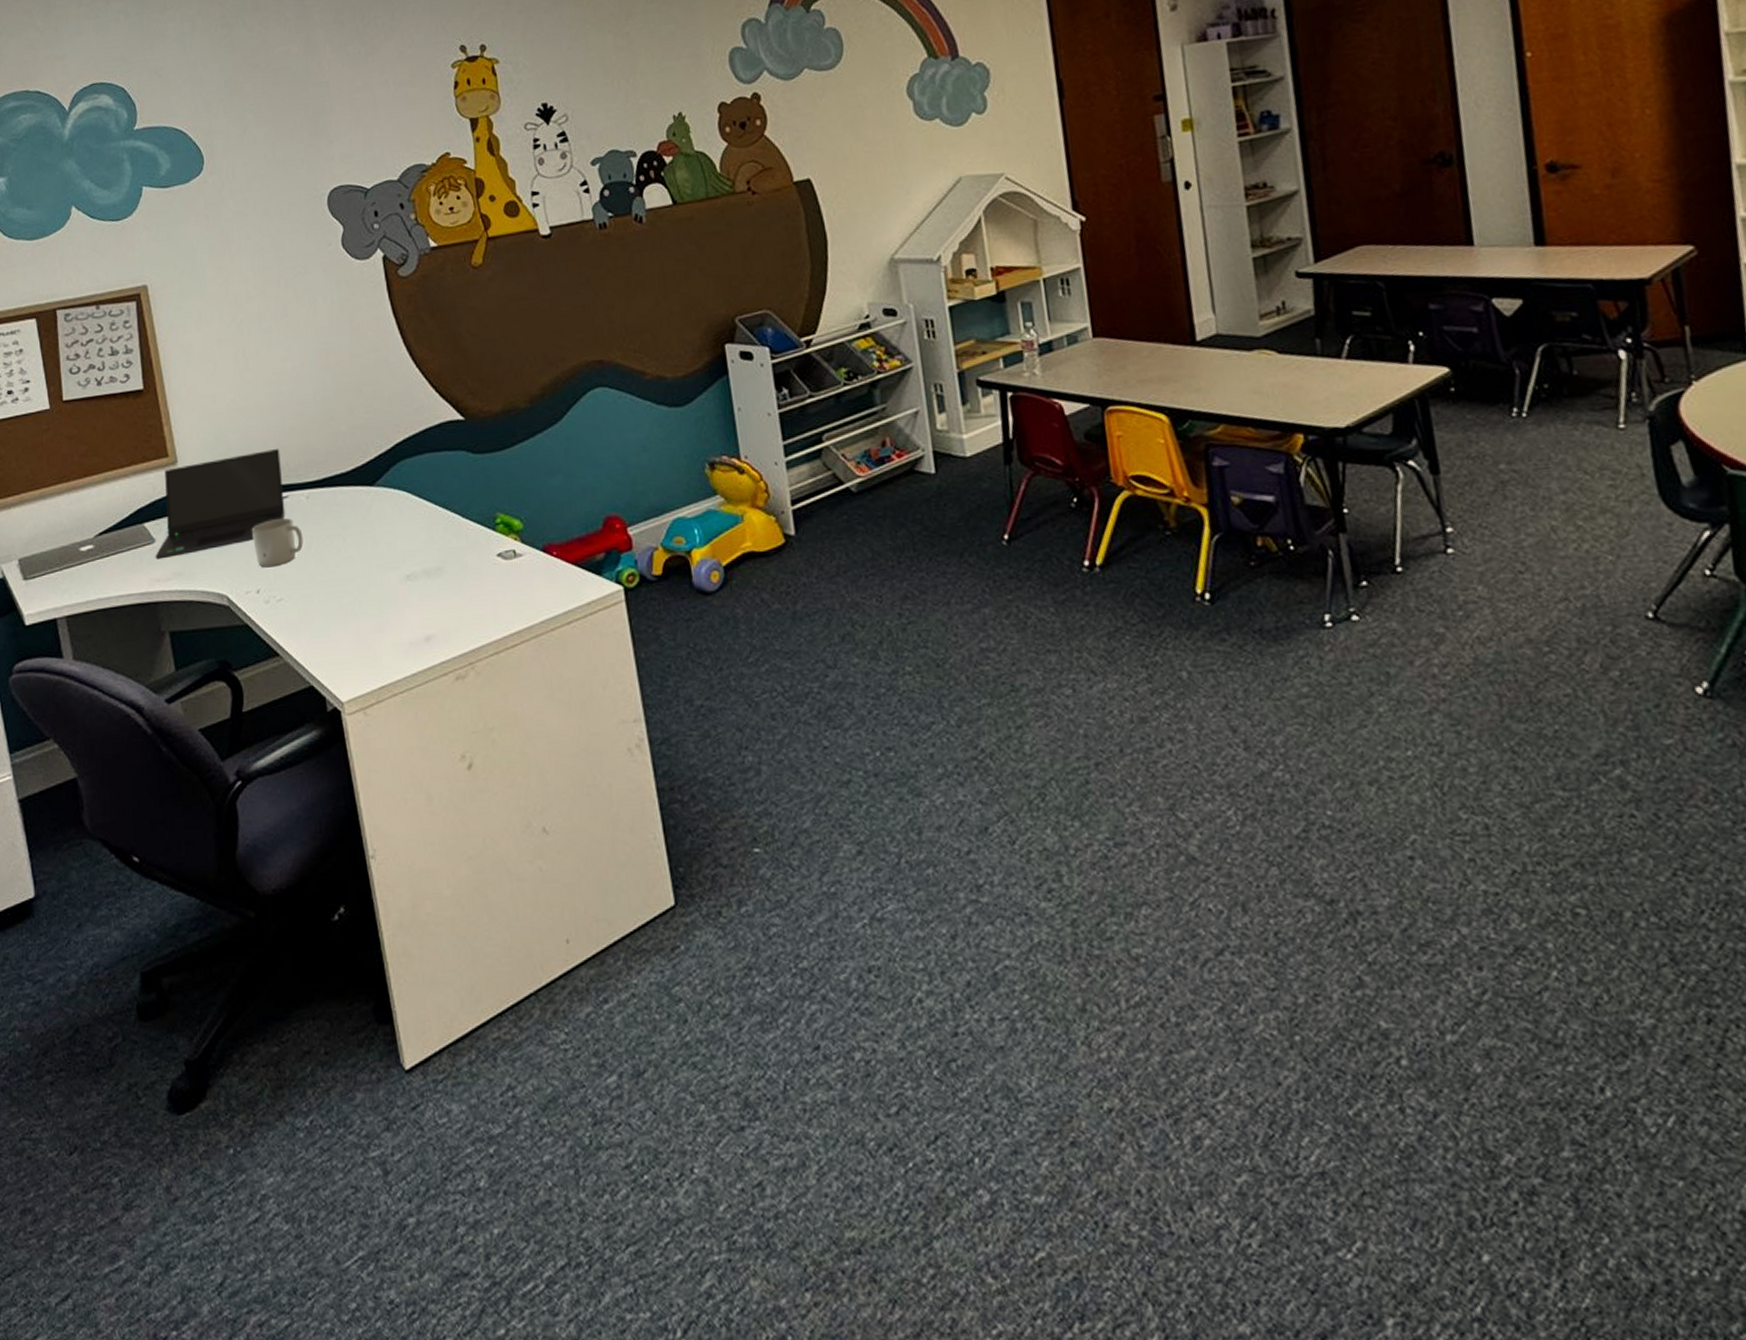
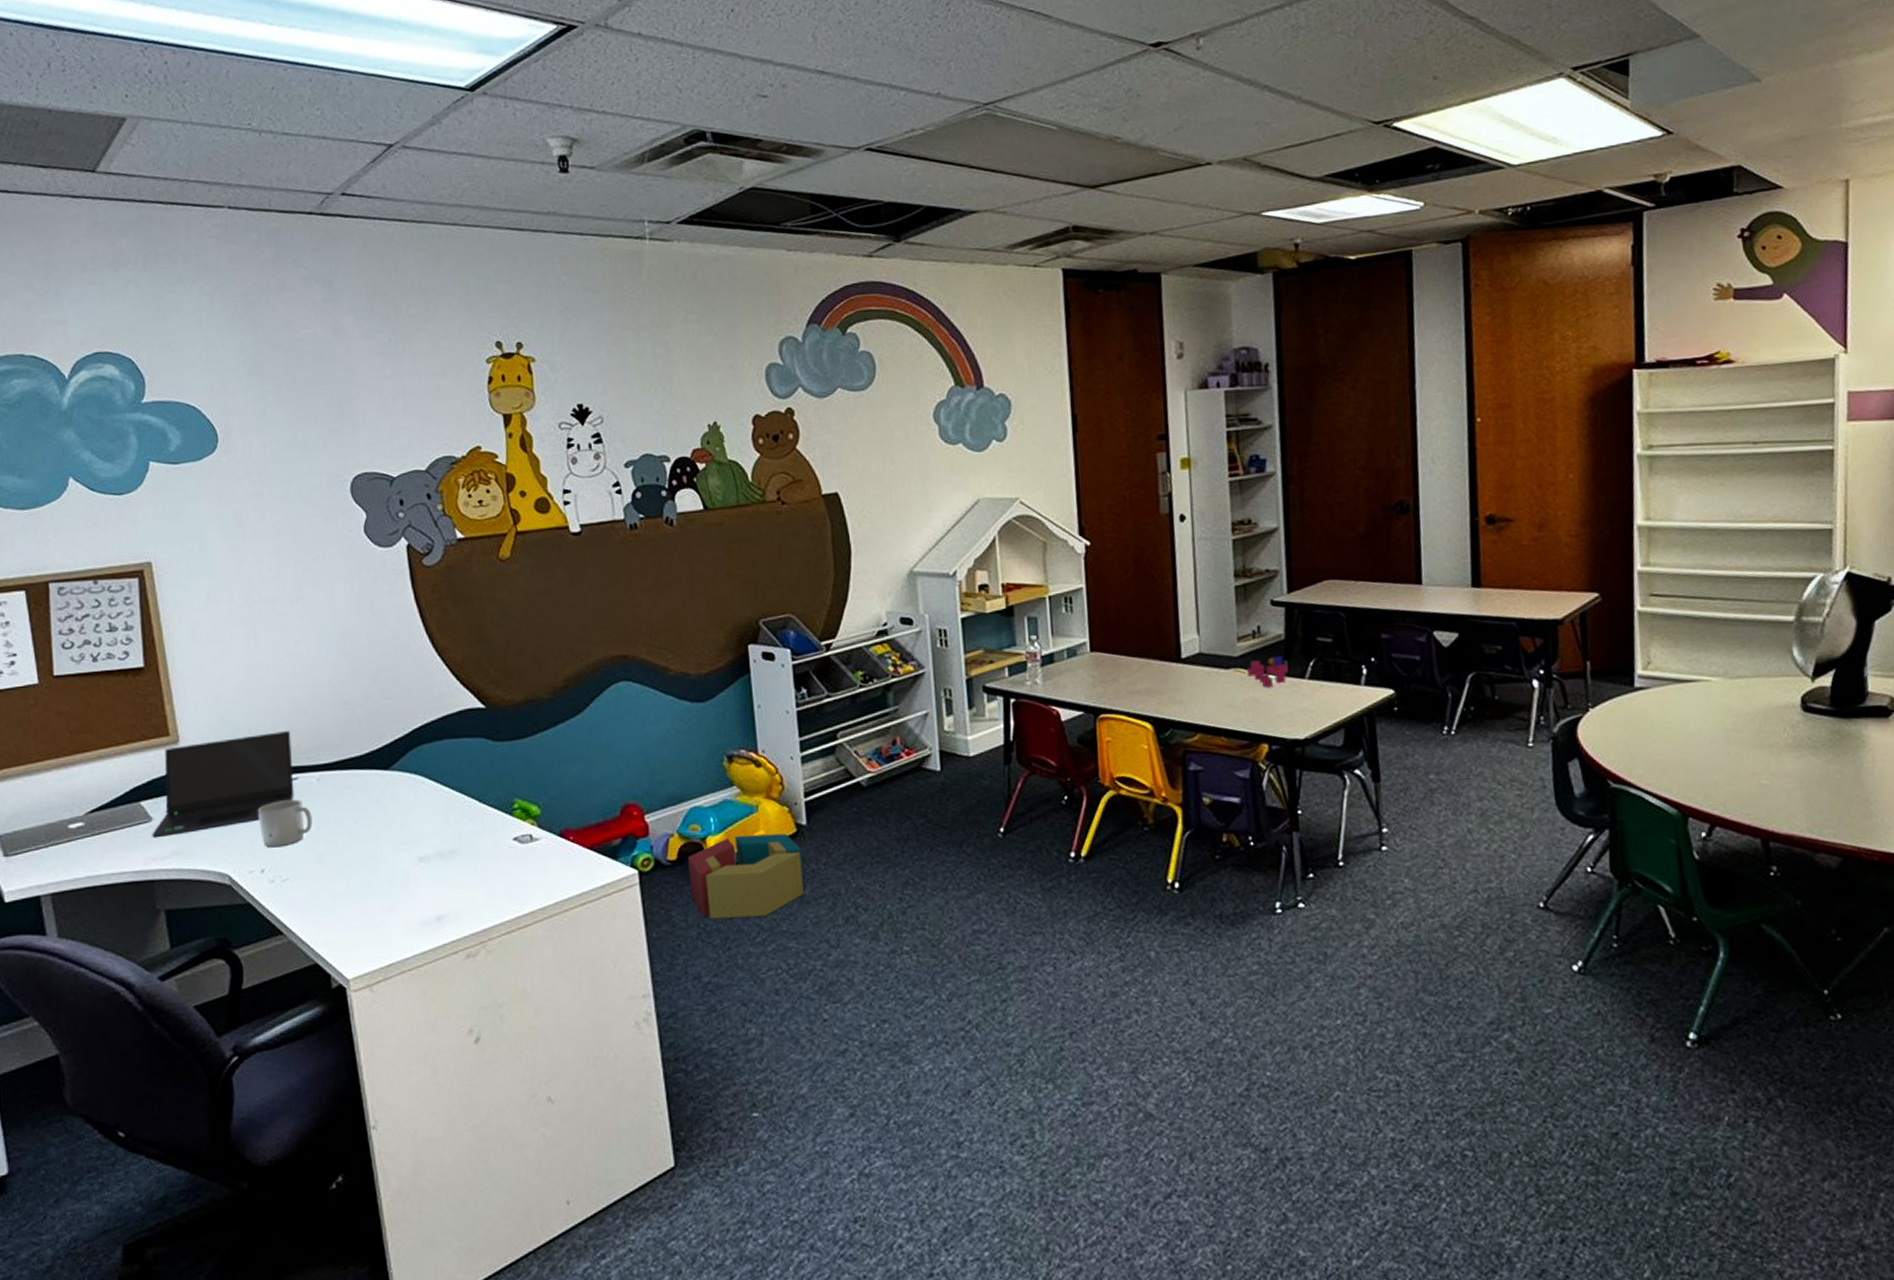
toy box: none [672,544,798,638] -> present [687,833,806,919]
toy blocks: none [1273,334,1321,369] -> present [1247,656,1288,687]

